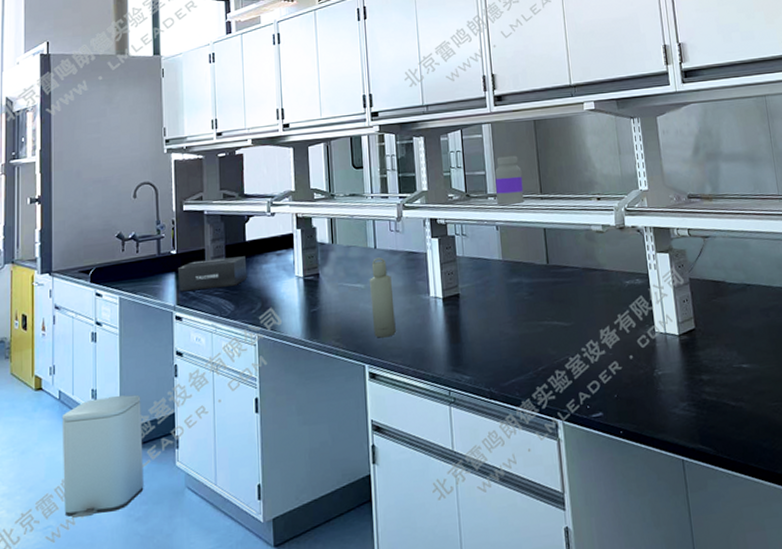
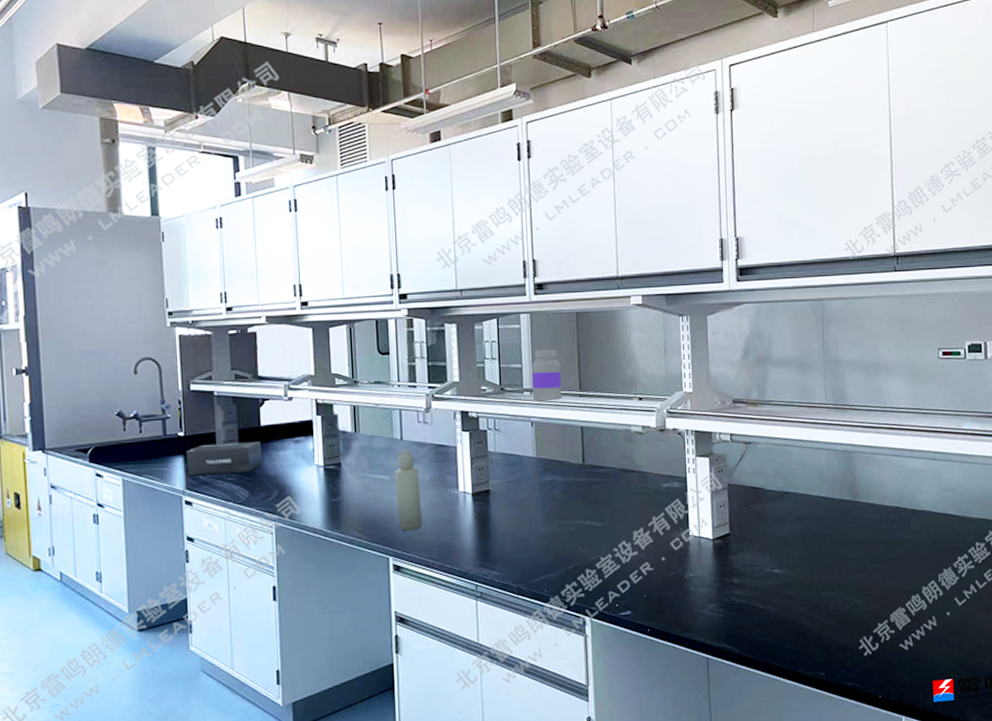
pedal bin: present [62,394,144,519] -> none [64,578,156,698]

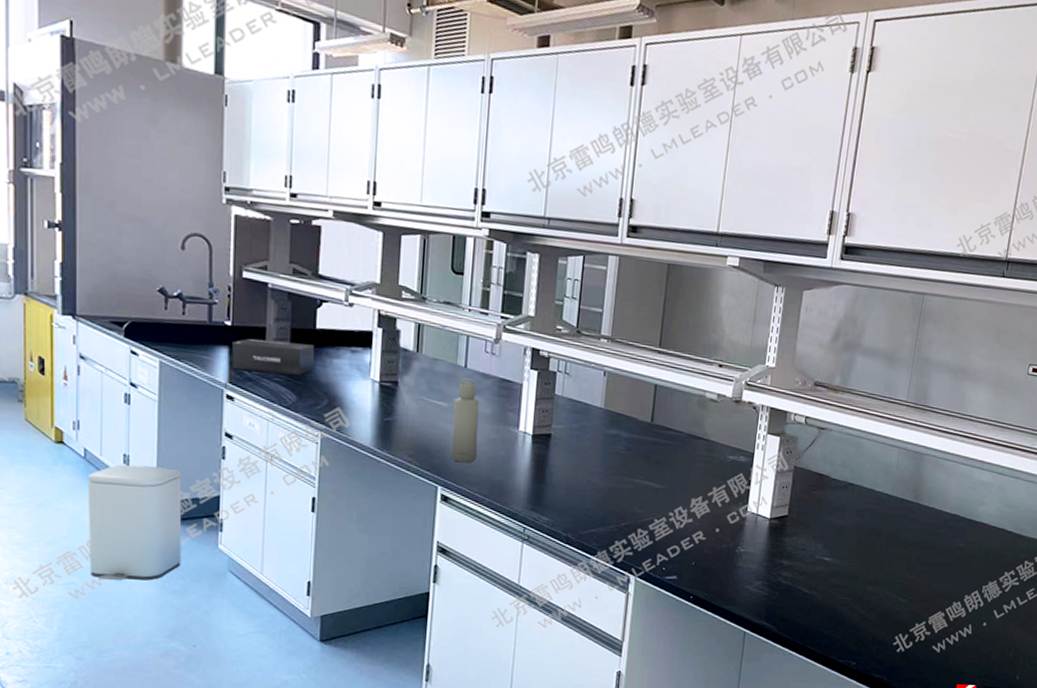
pedal bin: none [64,578,156,698] -> present [87,464,182,581]
jar: present [532,349,562,401] -> none [610,296,644,353]

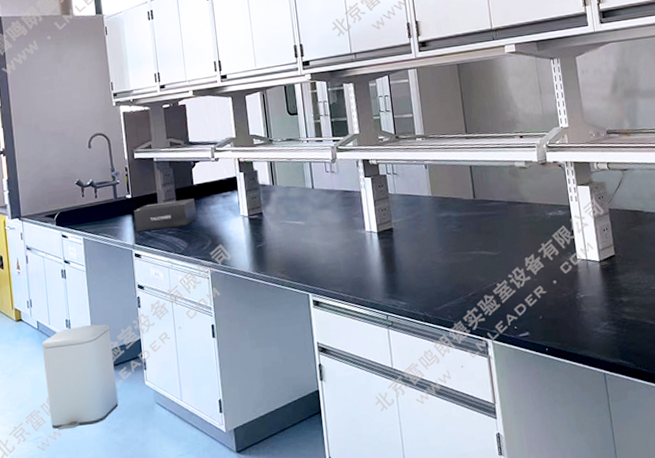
bottle: present [452,378,479,463] -> none [309,196,336,270]

